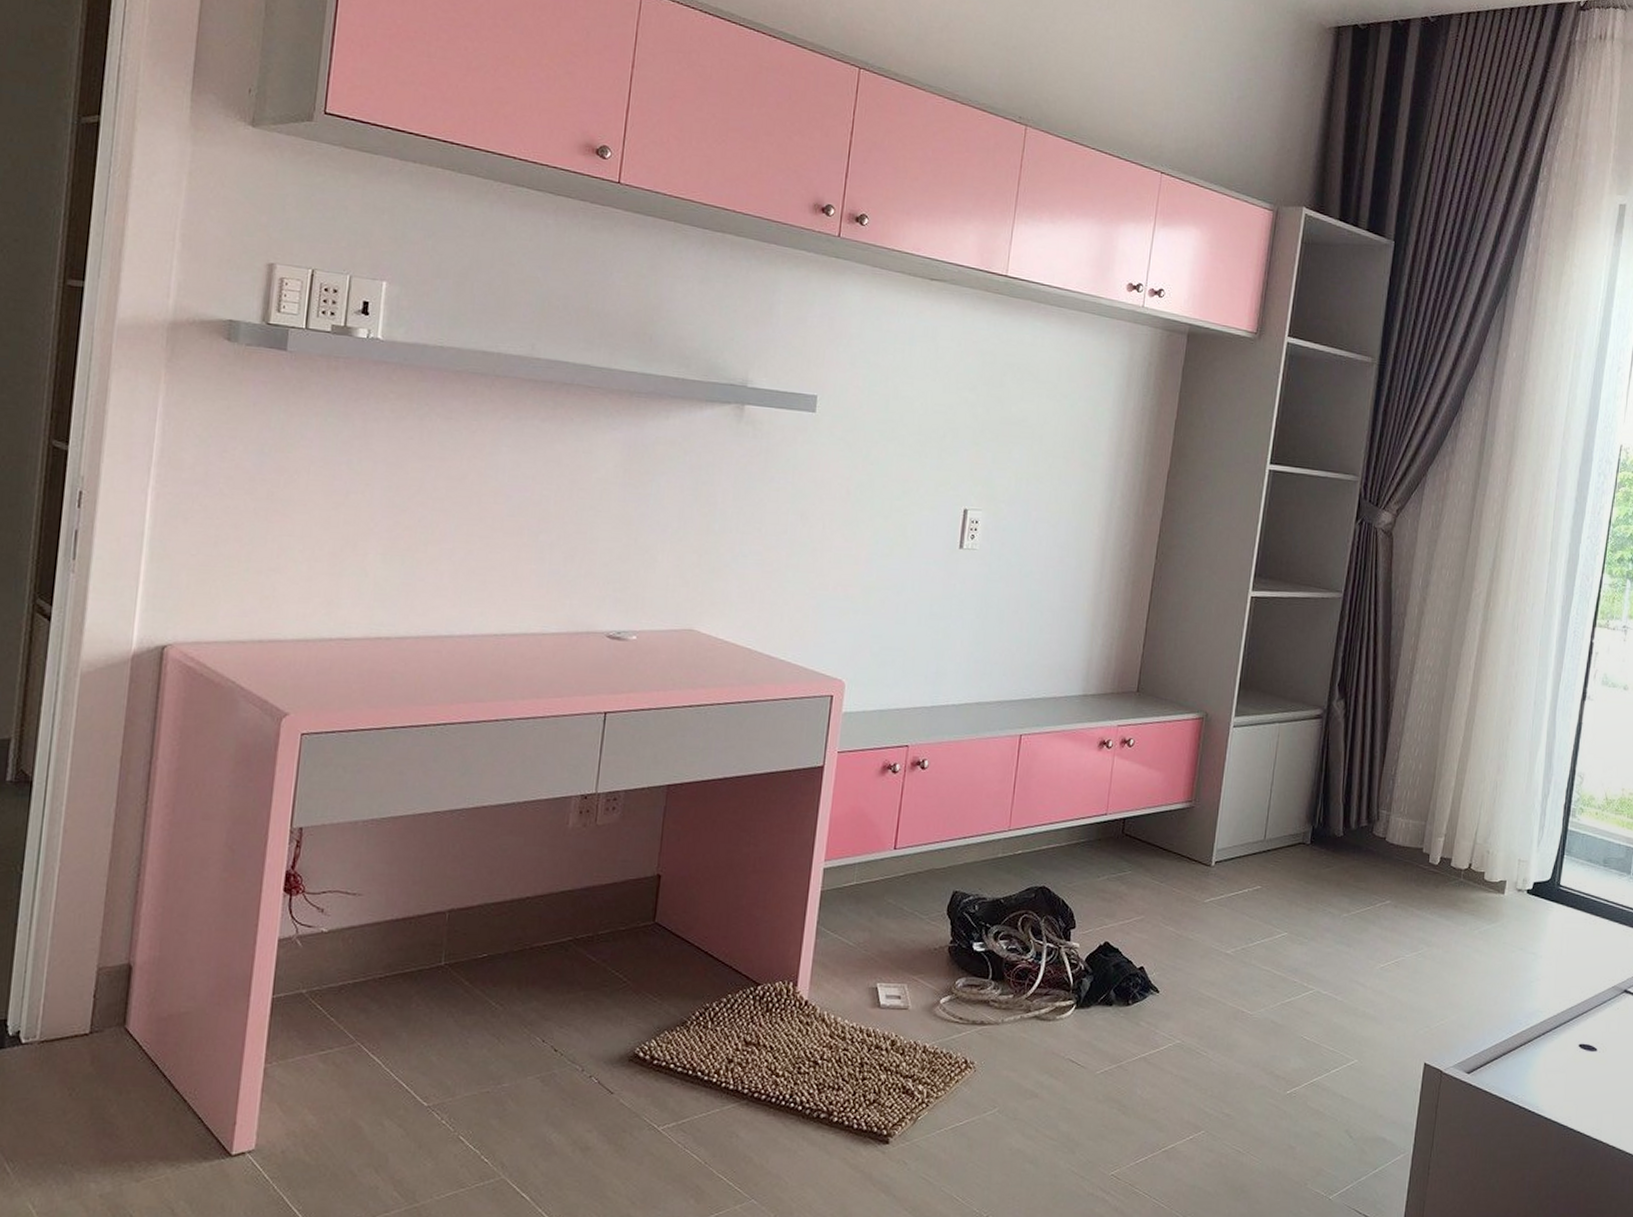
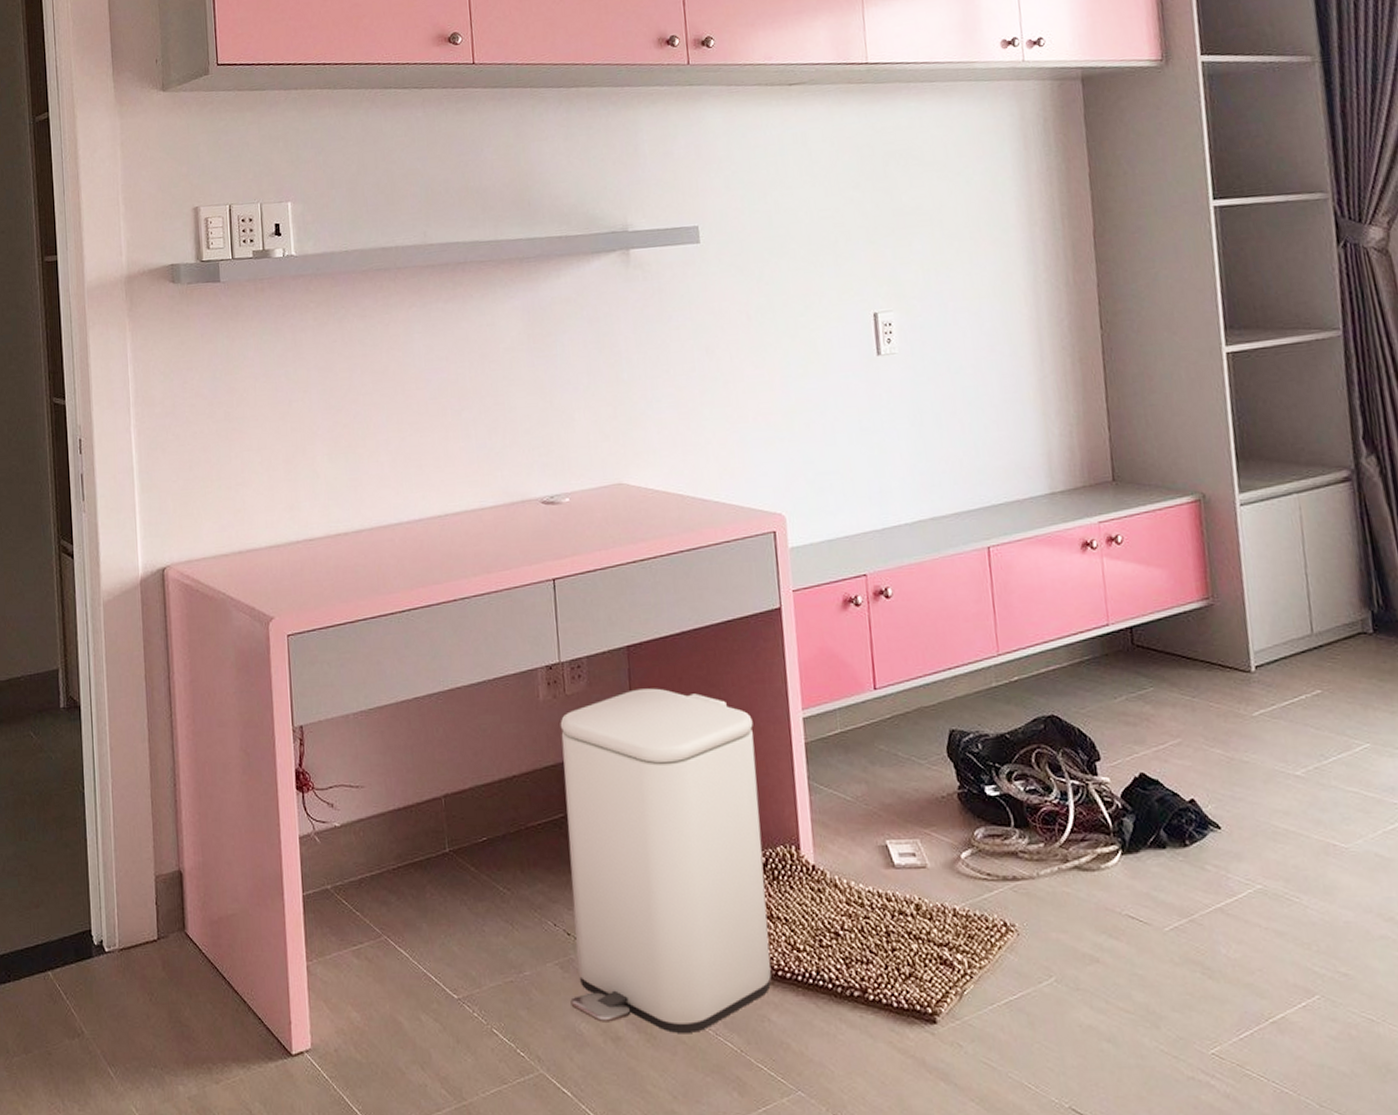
pedal bin: none [545,826,776,1145] -> present [560,688,771,1033]

